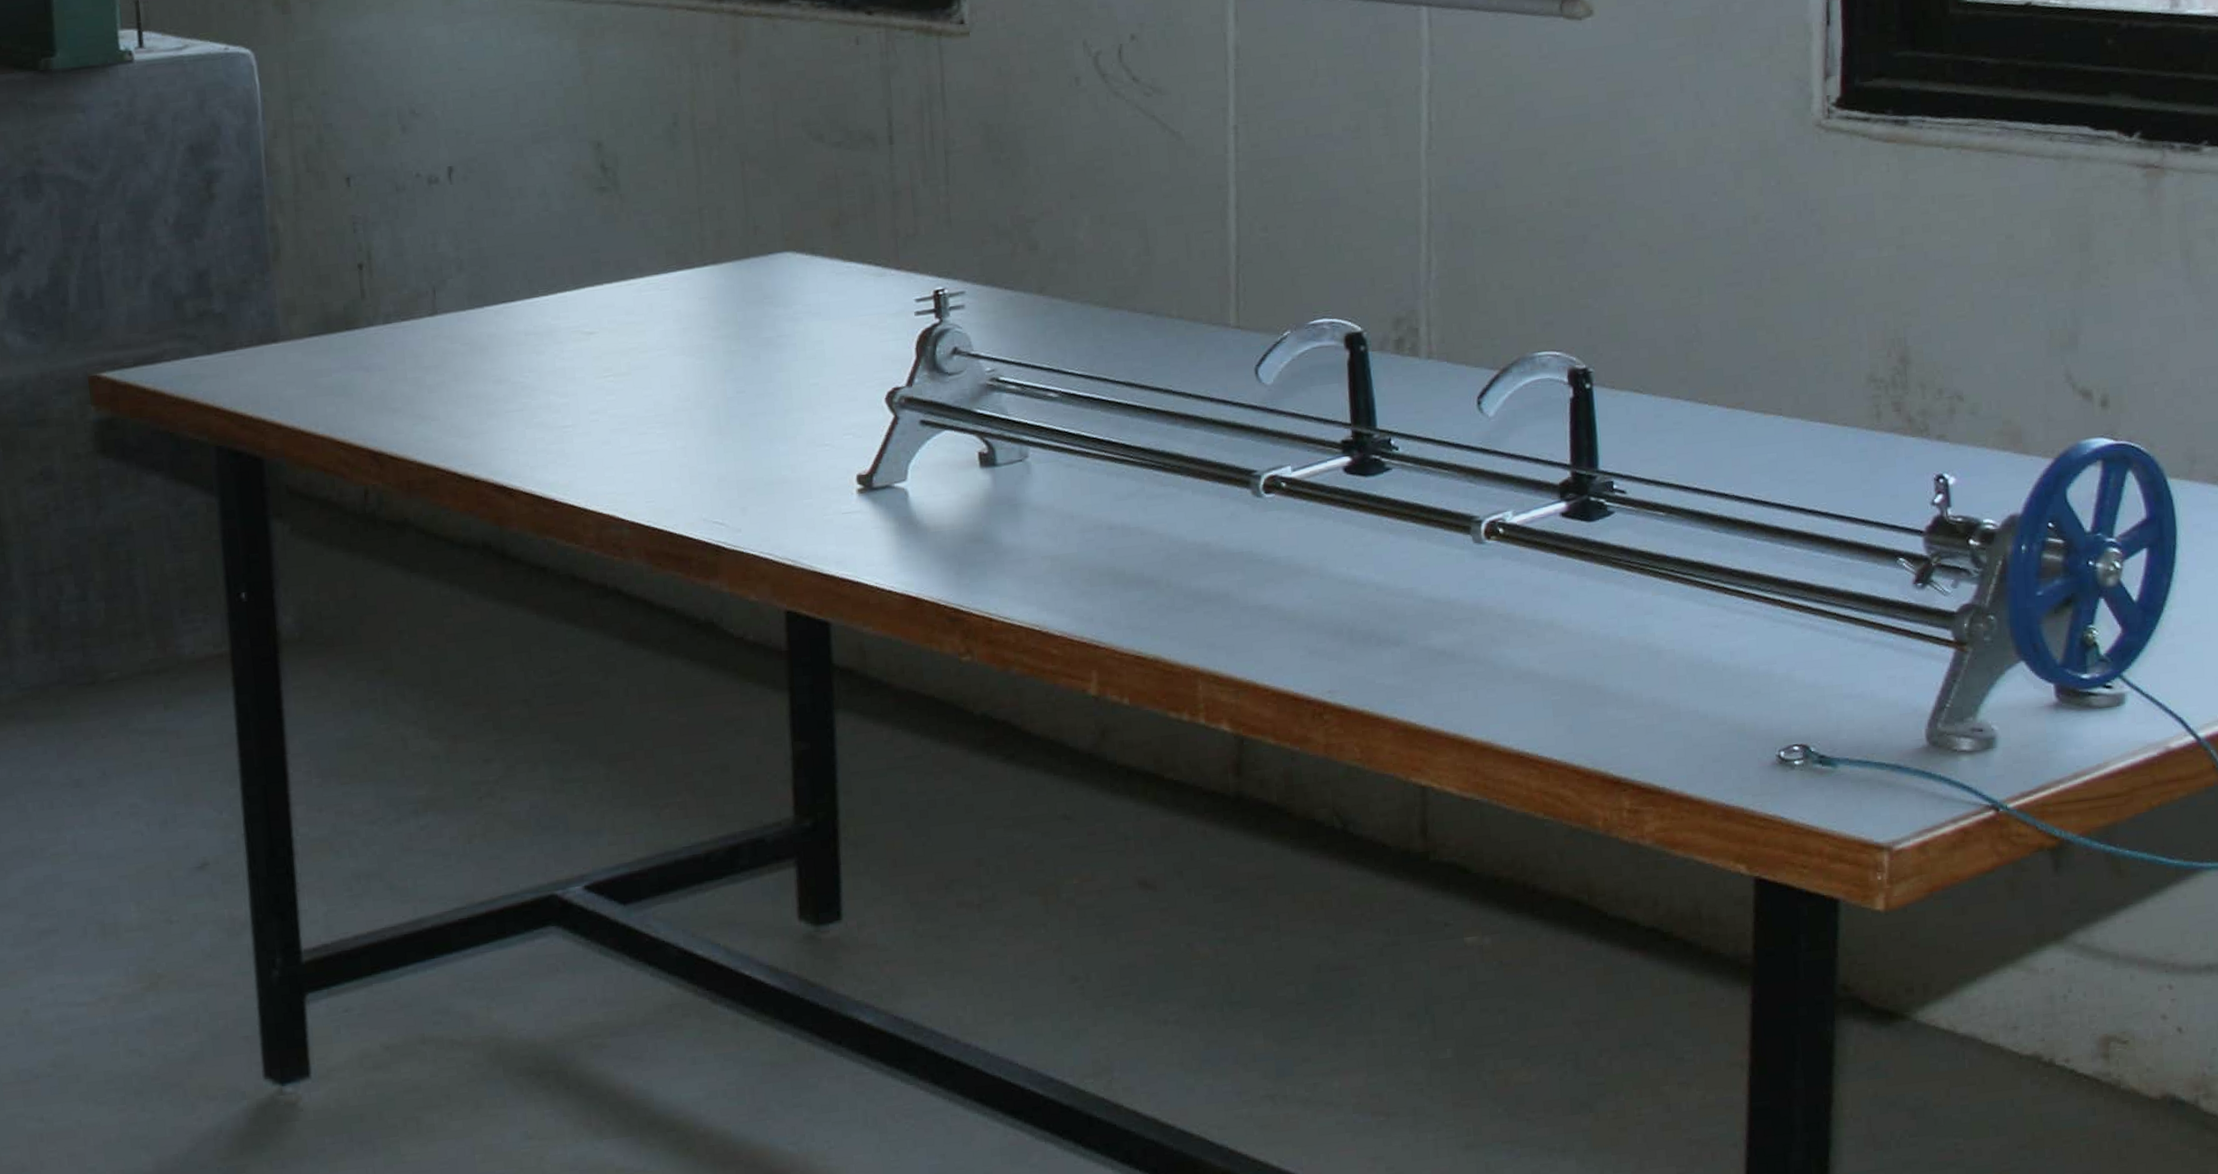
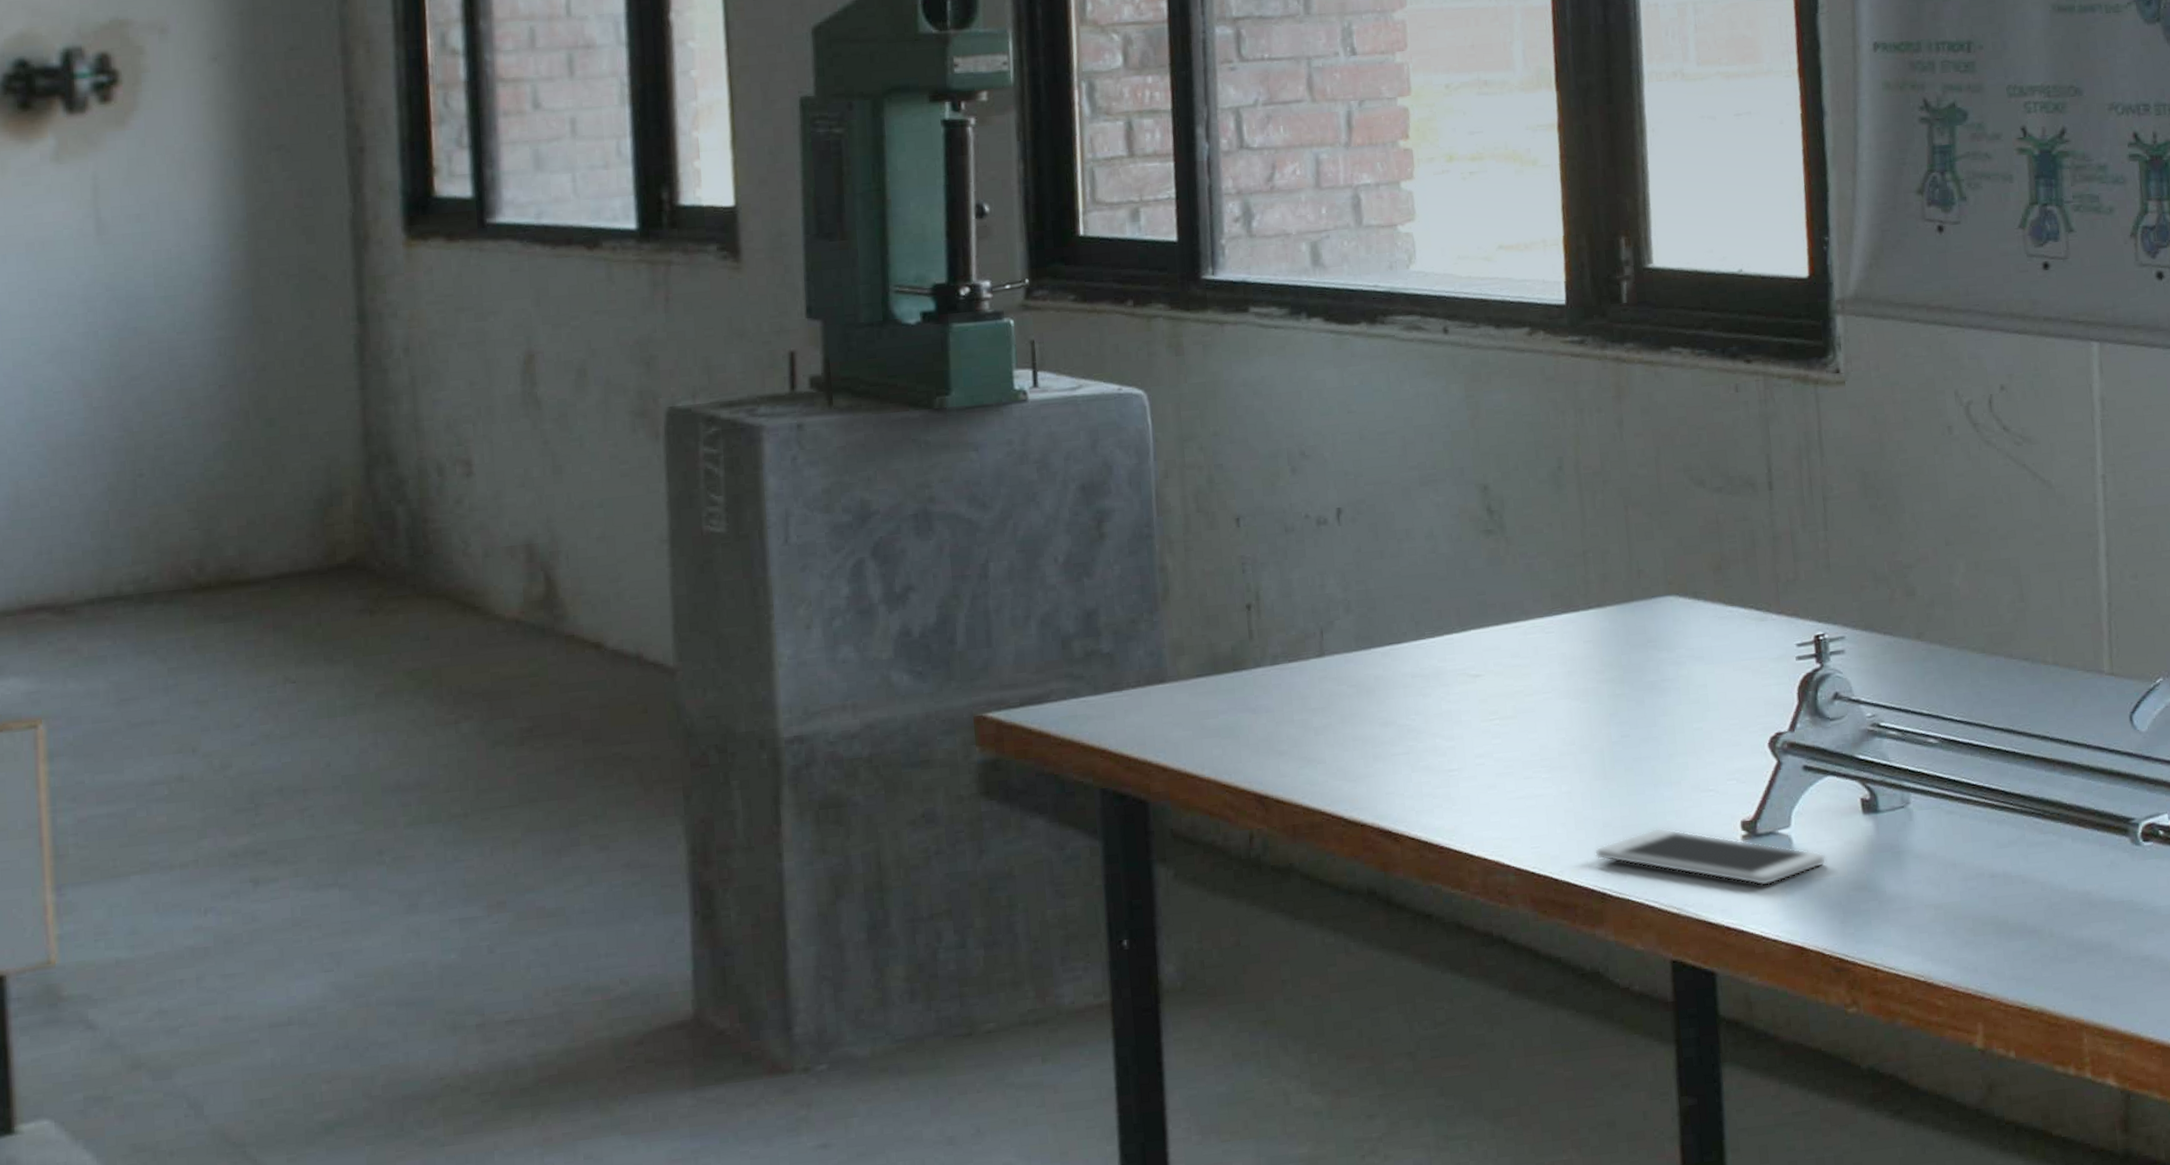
cell phone: none [709,481,943,539] -> present [1595,827,1827,887]

